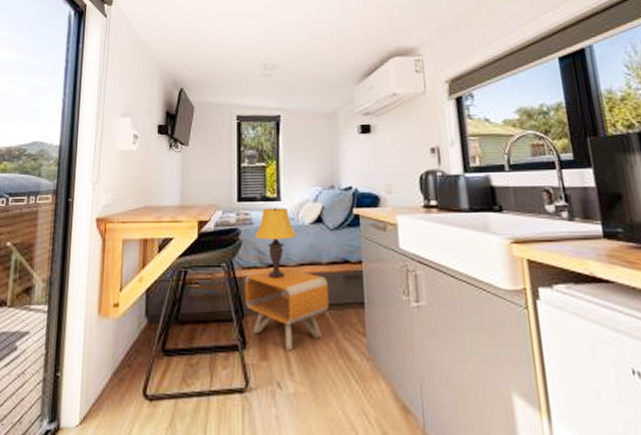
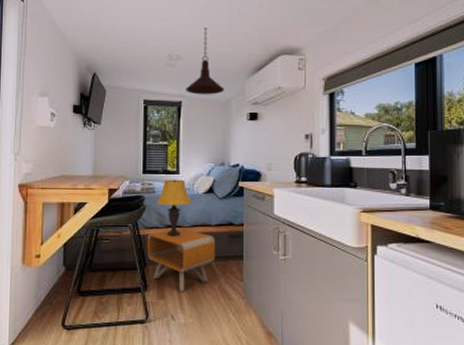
pendant light: none [284,32,329,107] -> present [186,27,224,95]

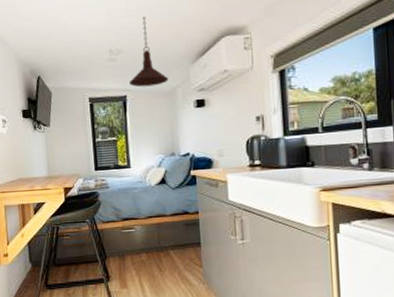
nightstand: present [147,228,216,292] -> none [105,220,173,281]
table lamp: present [157,179,192,237] -> none [111,173,145,229]

